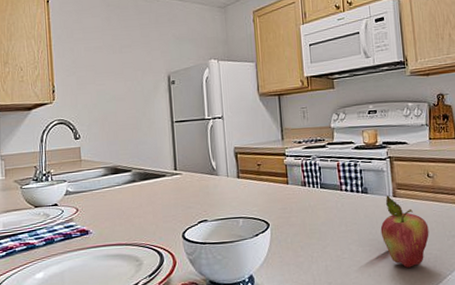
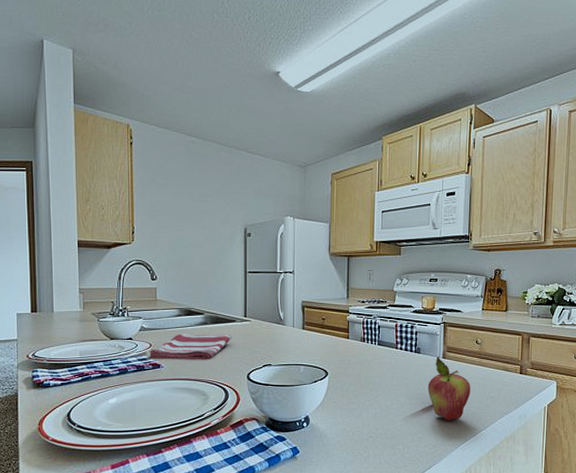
dish towel: none [76,190,163,225] -> present [149,334,232,359]

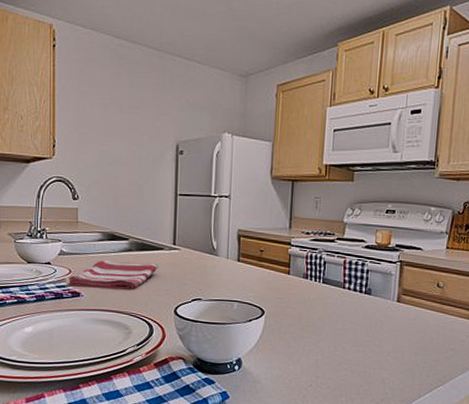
fruit: present [427,357,471,421] -> none [378,299,429,373]

